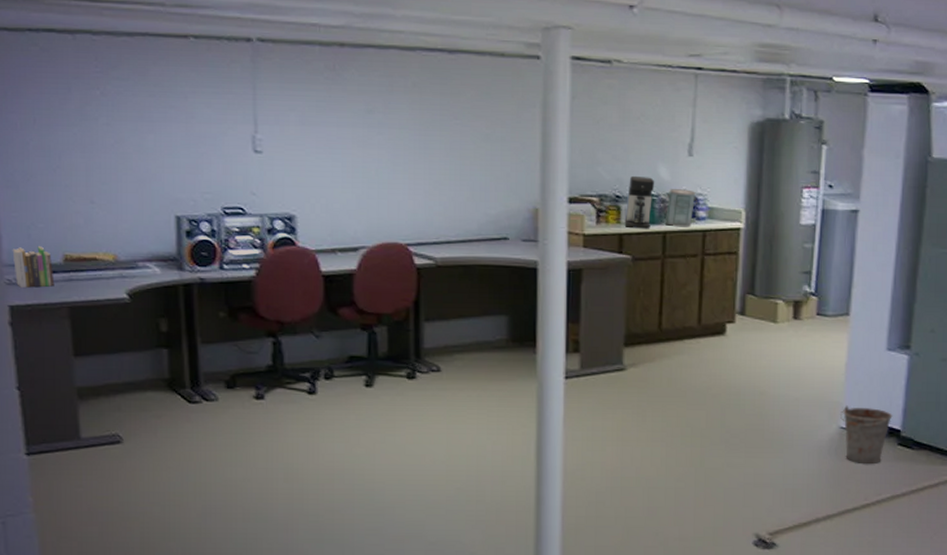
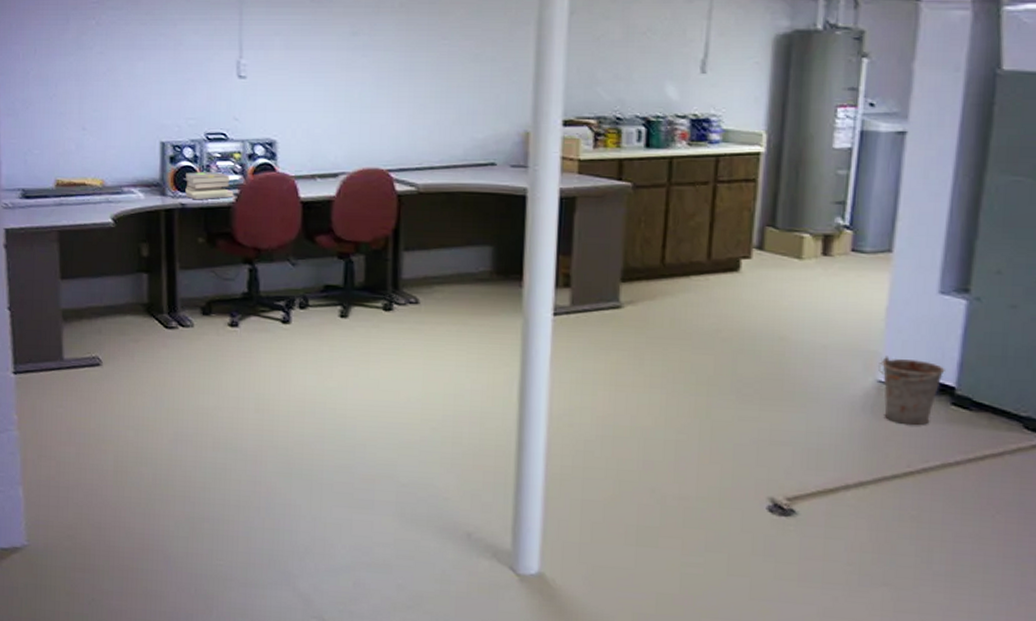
books: present [12,246,55,289] -> none [10,172,46,213]
books: none [204,245,254,275] -> present [185,171,234,200]
coffee maker: present [624,175,655,230] -> none [625,95,662,155]
paint can: present [664,189,697,227] -> none [671,110,710,152]

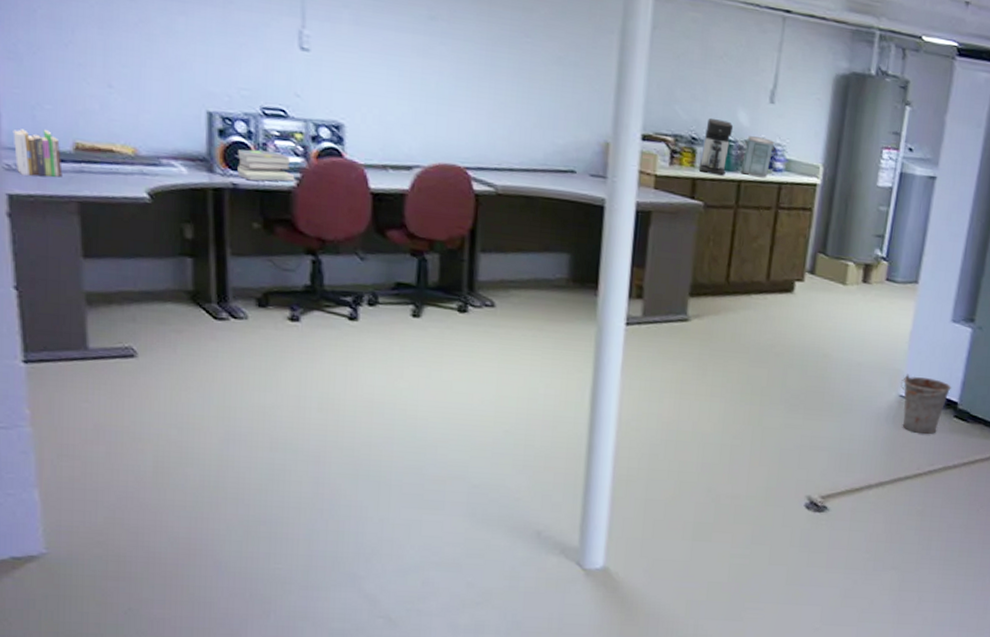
books: none [10,172,46,213] -> present [13,129,63,177]
coffee maker: none [625,95,662,155] -> present [698,117,734,177]
paint can: none [671,110,710,152] -> present [740,136,776,178]

